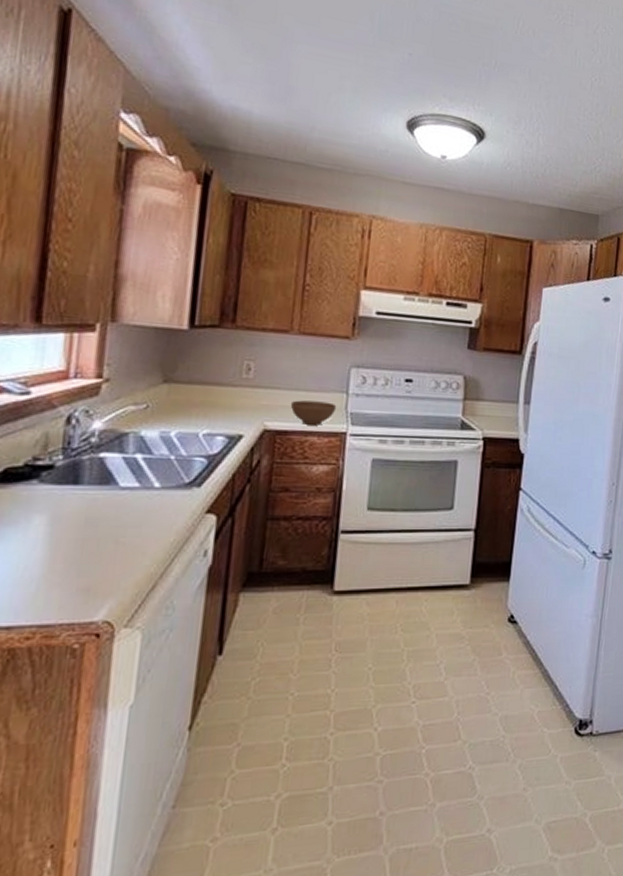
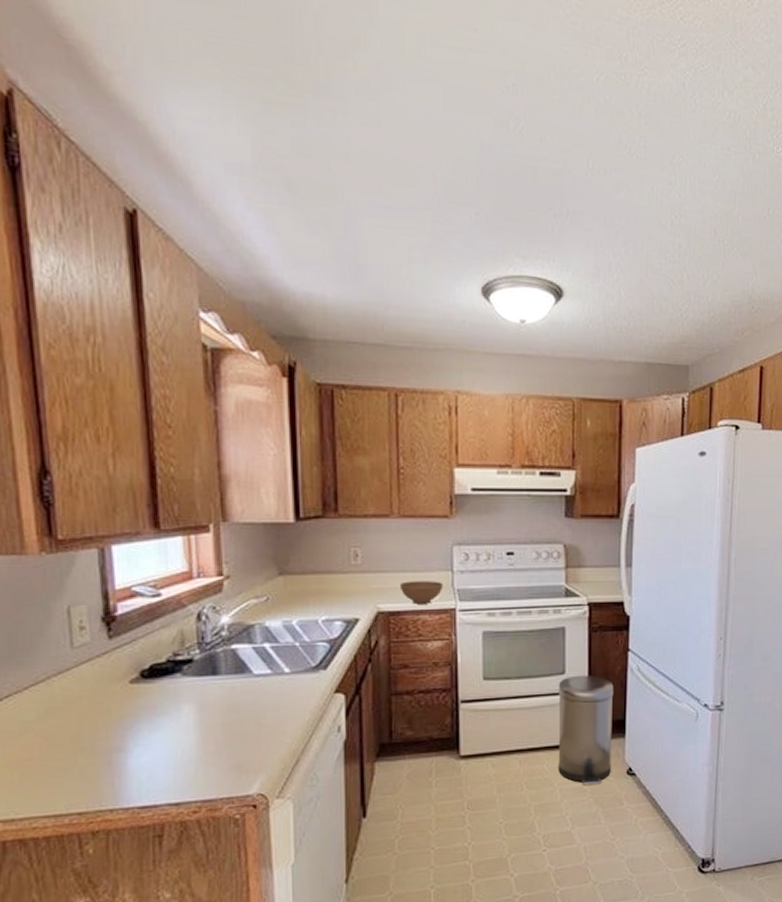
pedal bin: none [437,512,502,631] -> present [558,675,614,785]

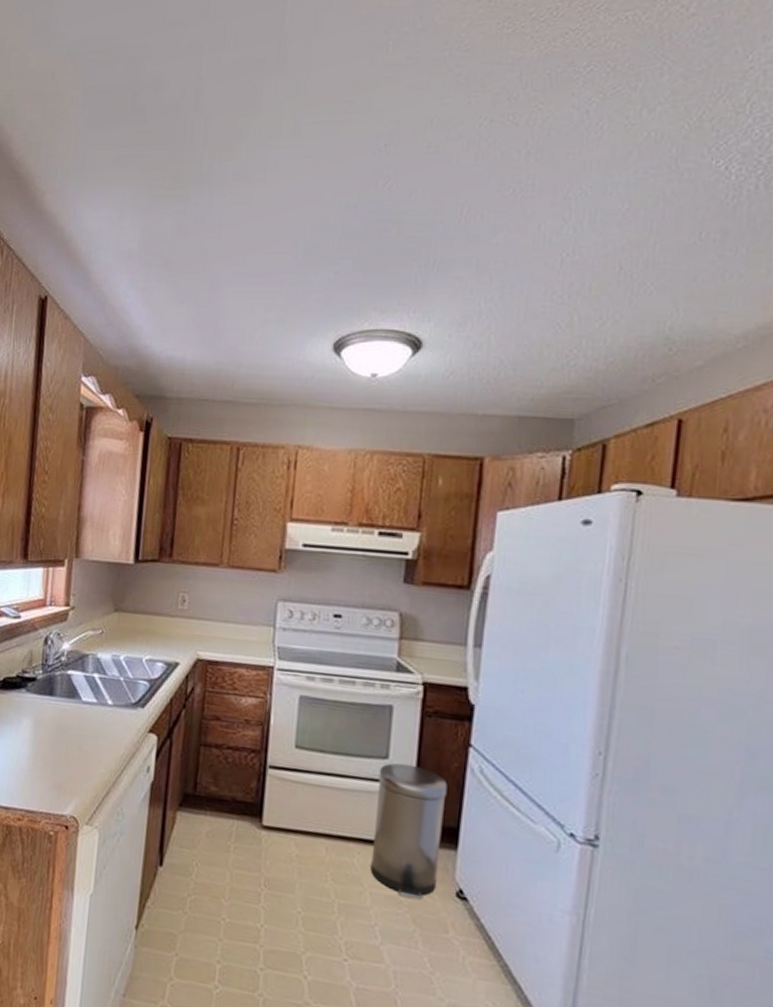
bowl: present [399,581,444,604] -> none [220,632,264,658]

